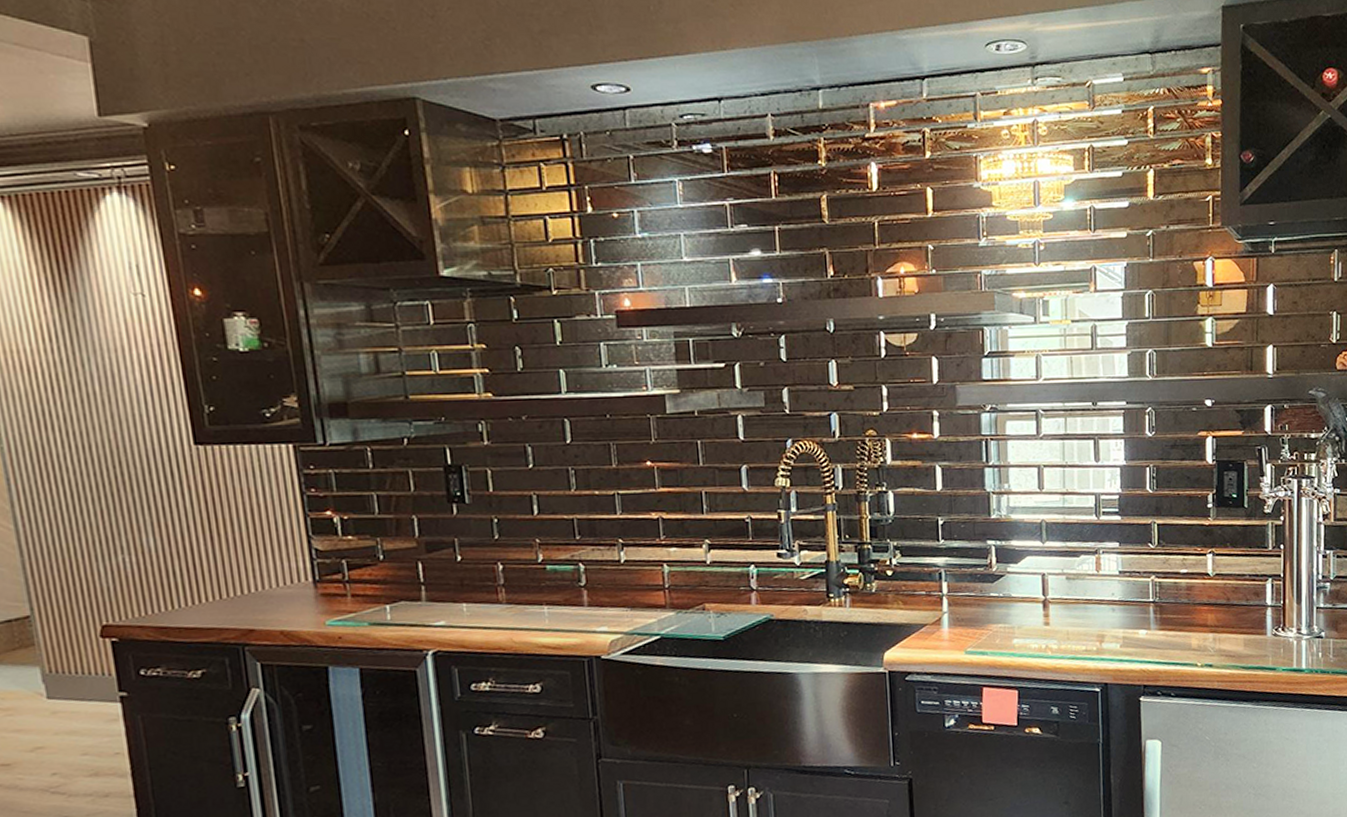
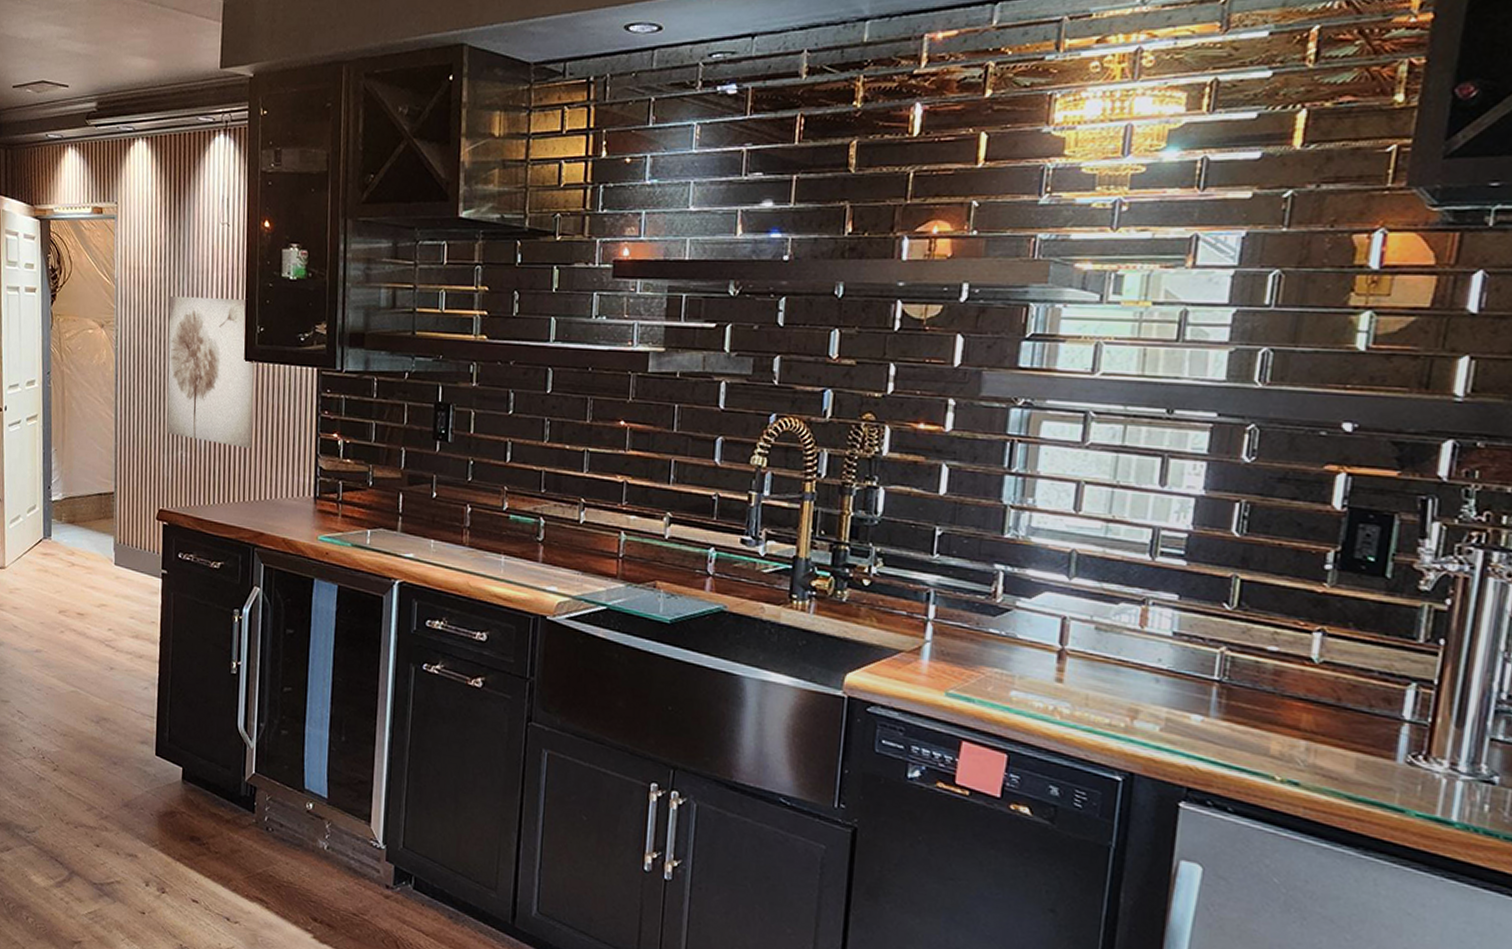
wall art: none [71,378,221,542] -> present [167,295,254,449]

